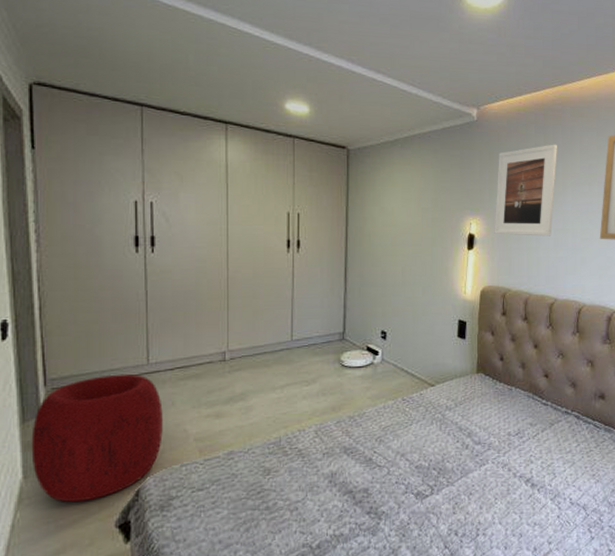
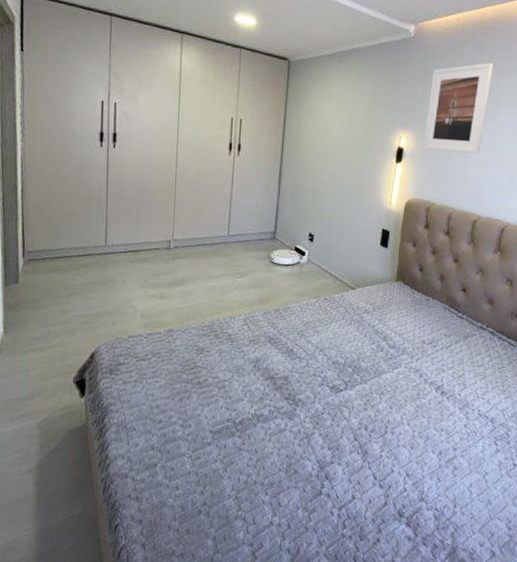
pouf: present [31,374,163,503] -> none [10,252,116,358]

